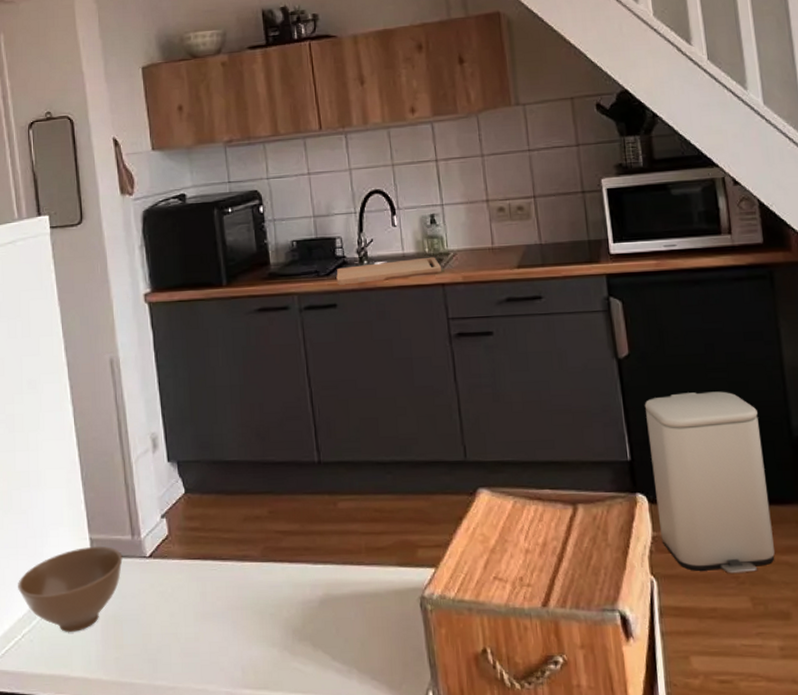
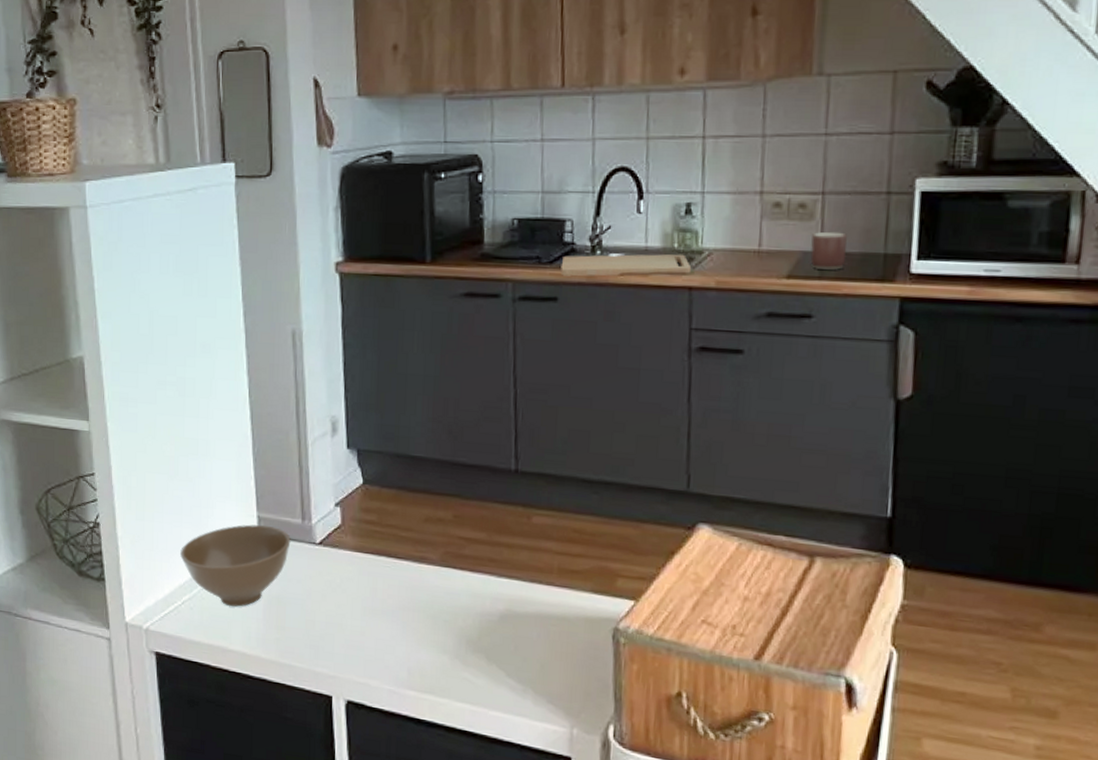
mug: none [531,226,561,258] -> present [810,231,847,270]
pedal bin: present [644,391,775,575] -> none [912,448,1067,662]

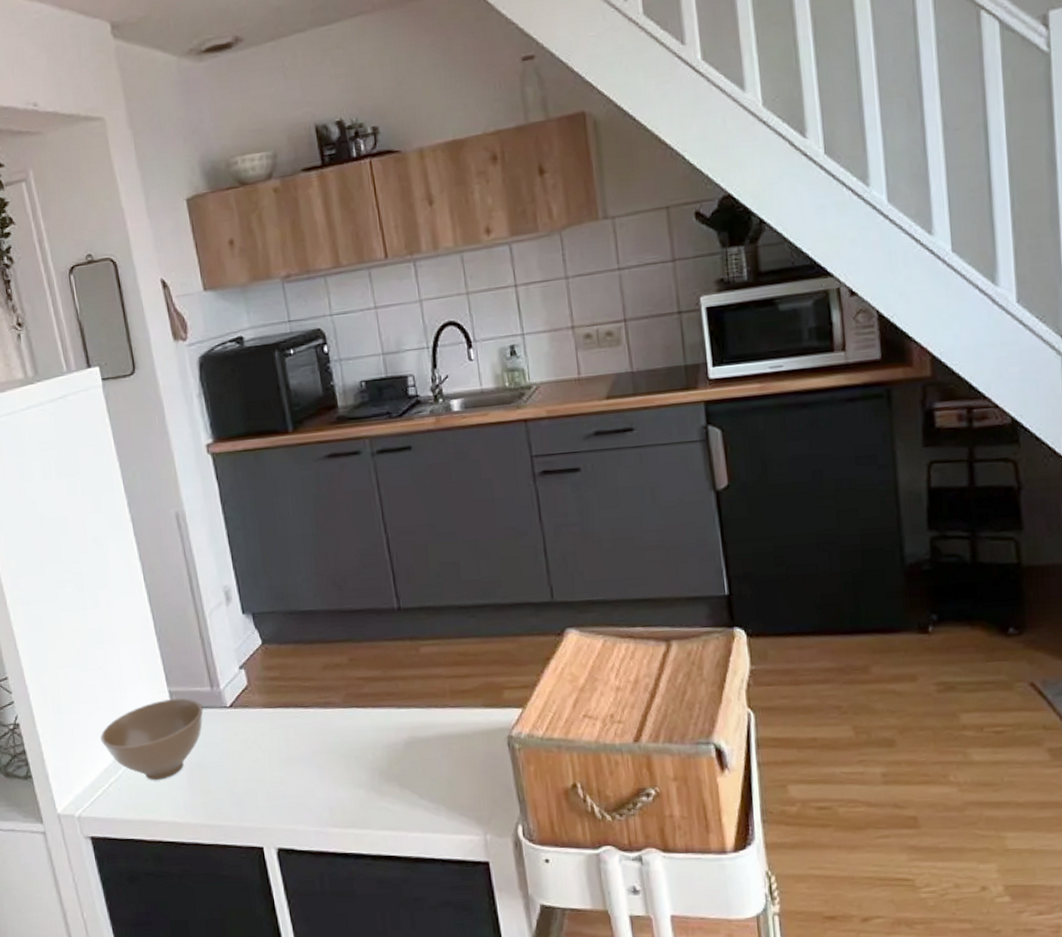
cutting board: present [560,253,692,277] -> none [409,391,524,426]
mug: present [810,231,847,270] -> none [622,352,654,387]

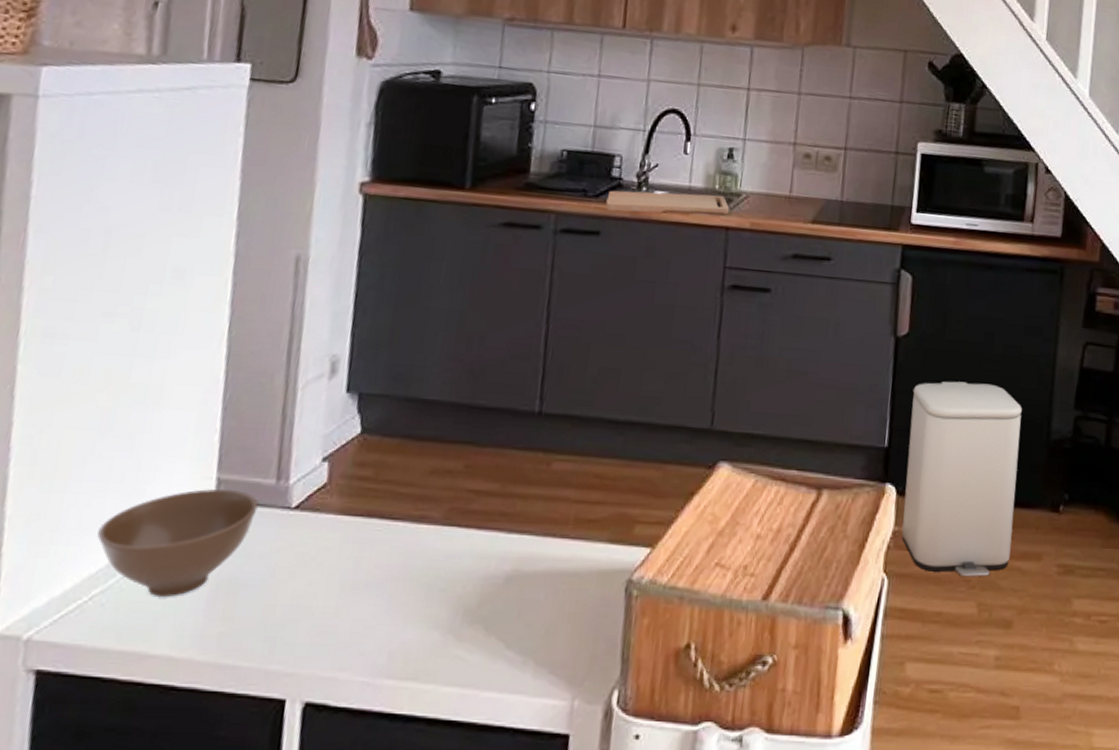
cutting board: none [409,391,524,426] -> present [605,190,730,216]
pedal bin: none [744,519,881,705] -> present [902,381,1022,578]

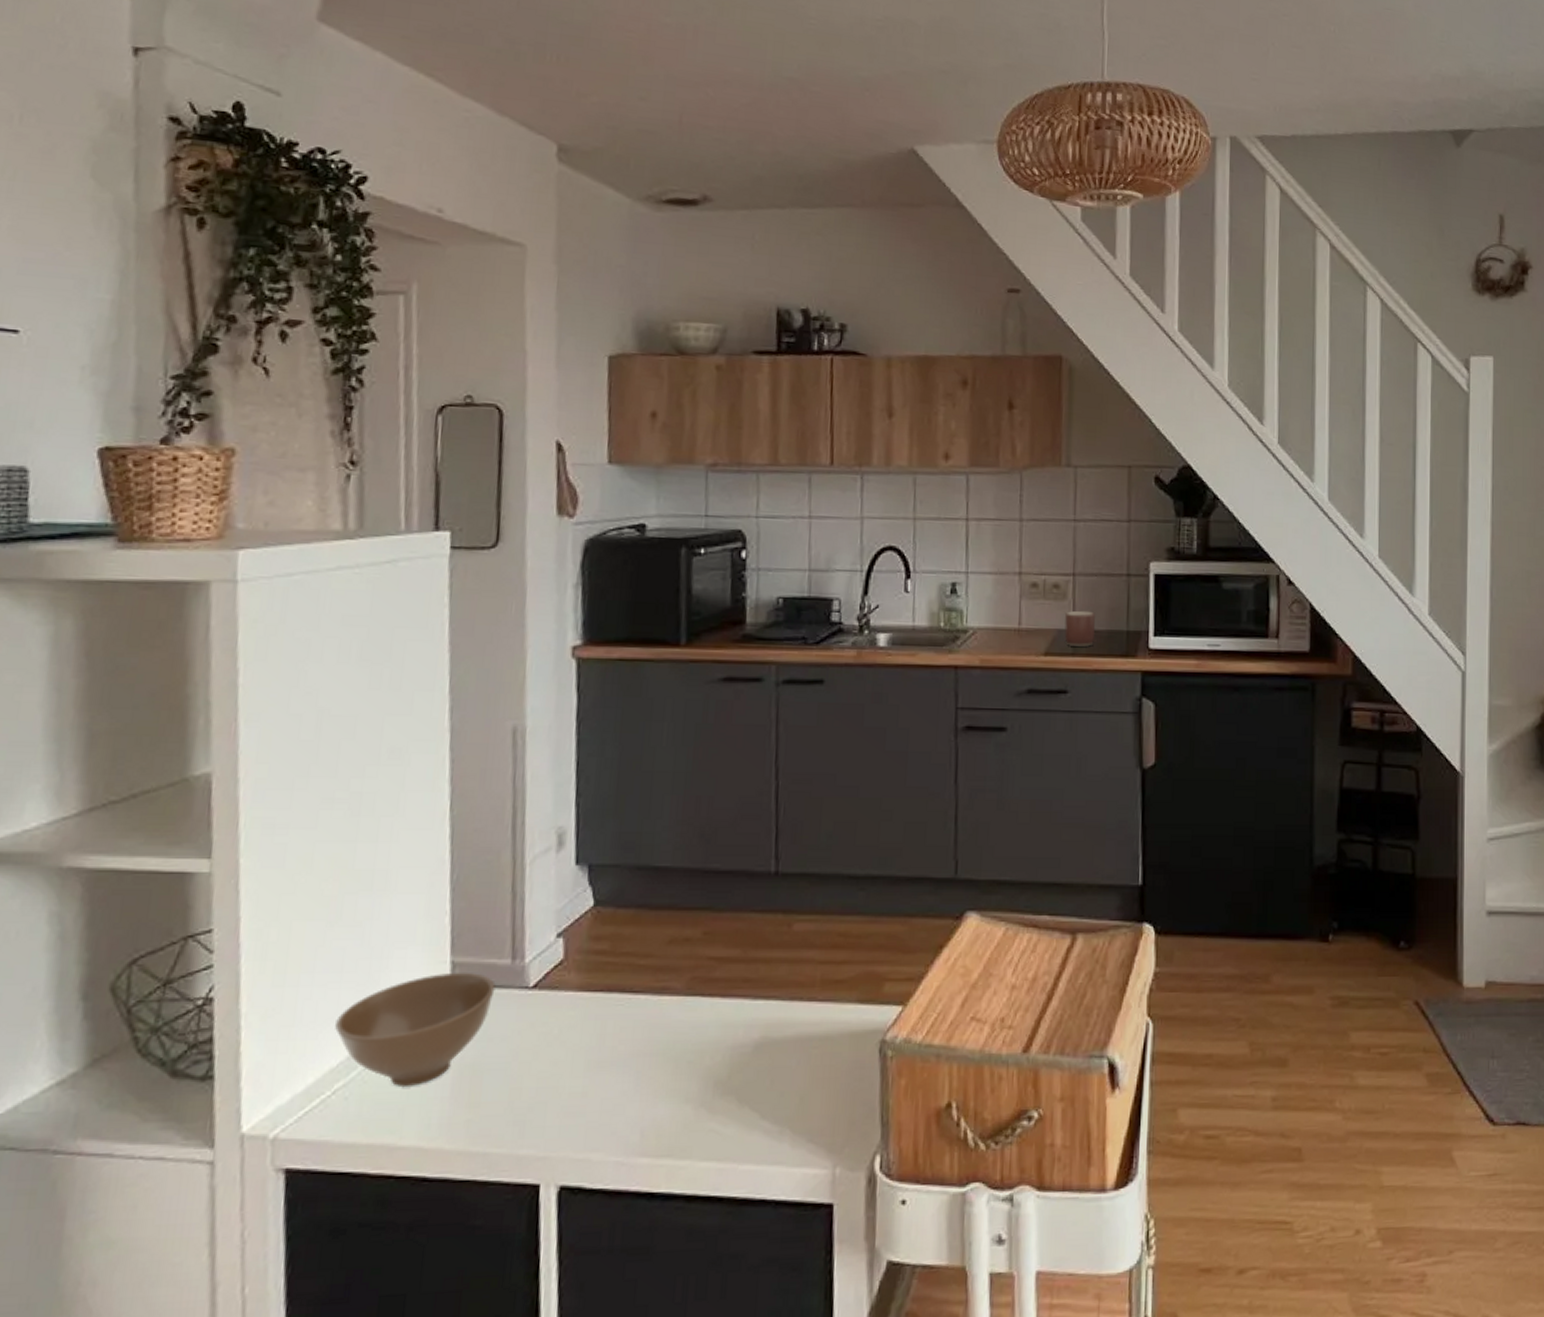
cutting board: present [605,190,730,216] -> none [827,632,957,658]
mug: none [832,182,863,218] -> present [1064,610,1096,647]
pedal bin: present [902,381,1022,578] -> none [1163,811,1282,1017]

